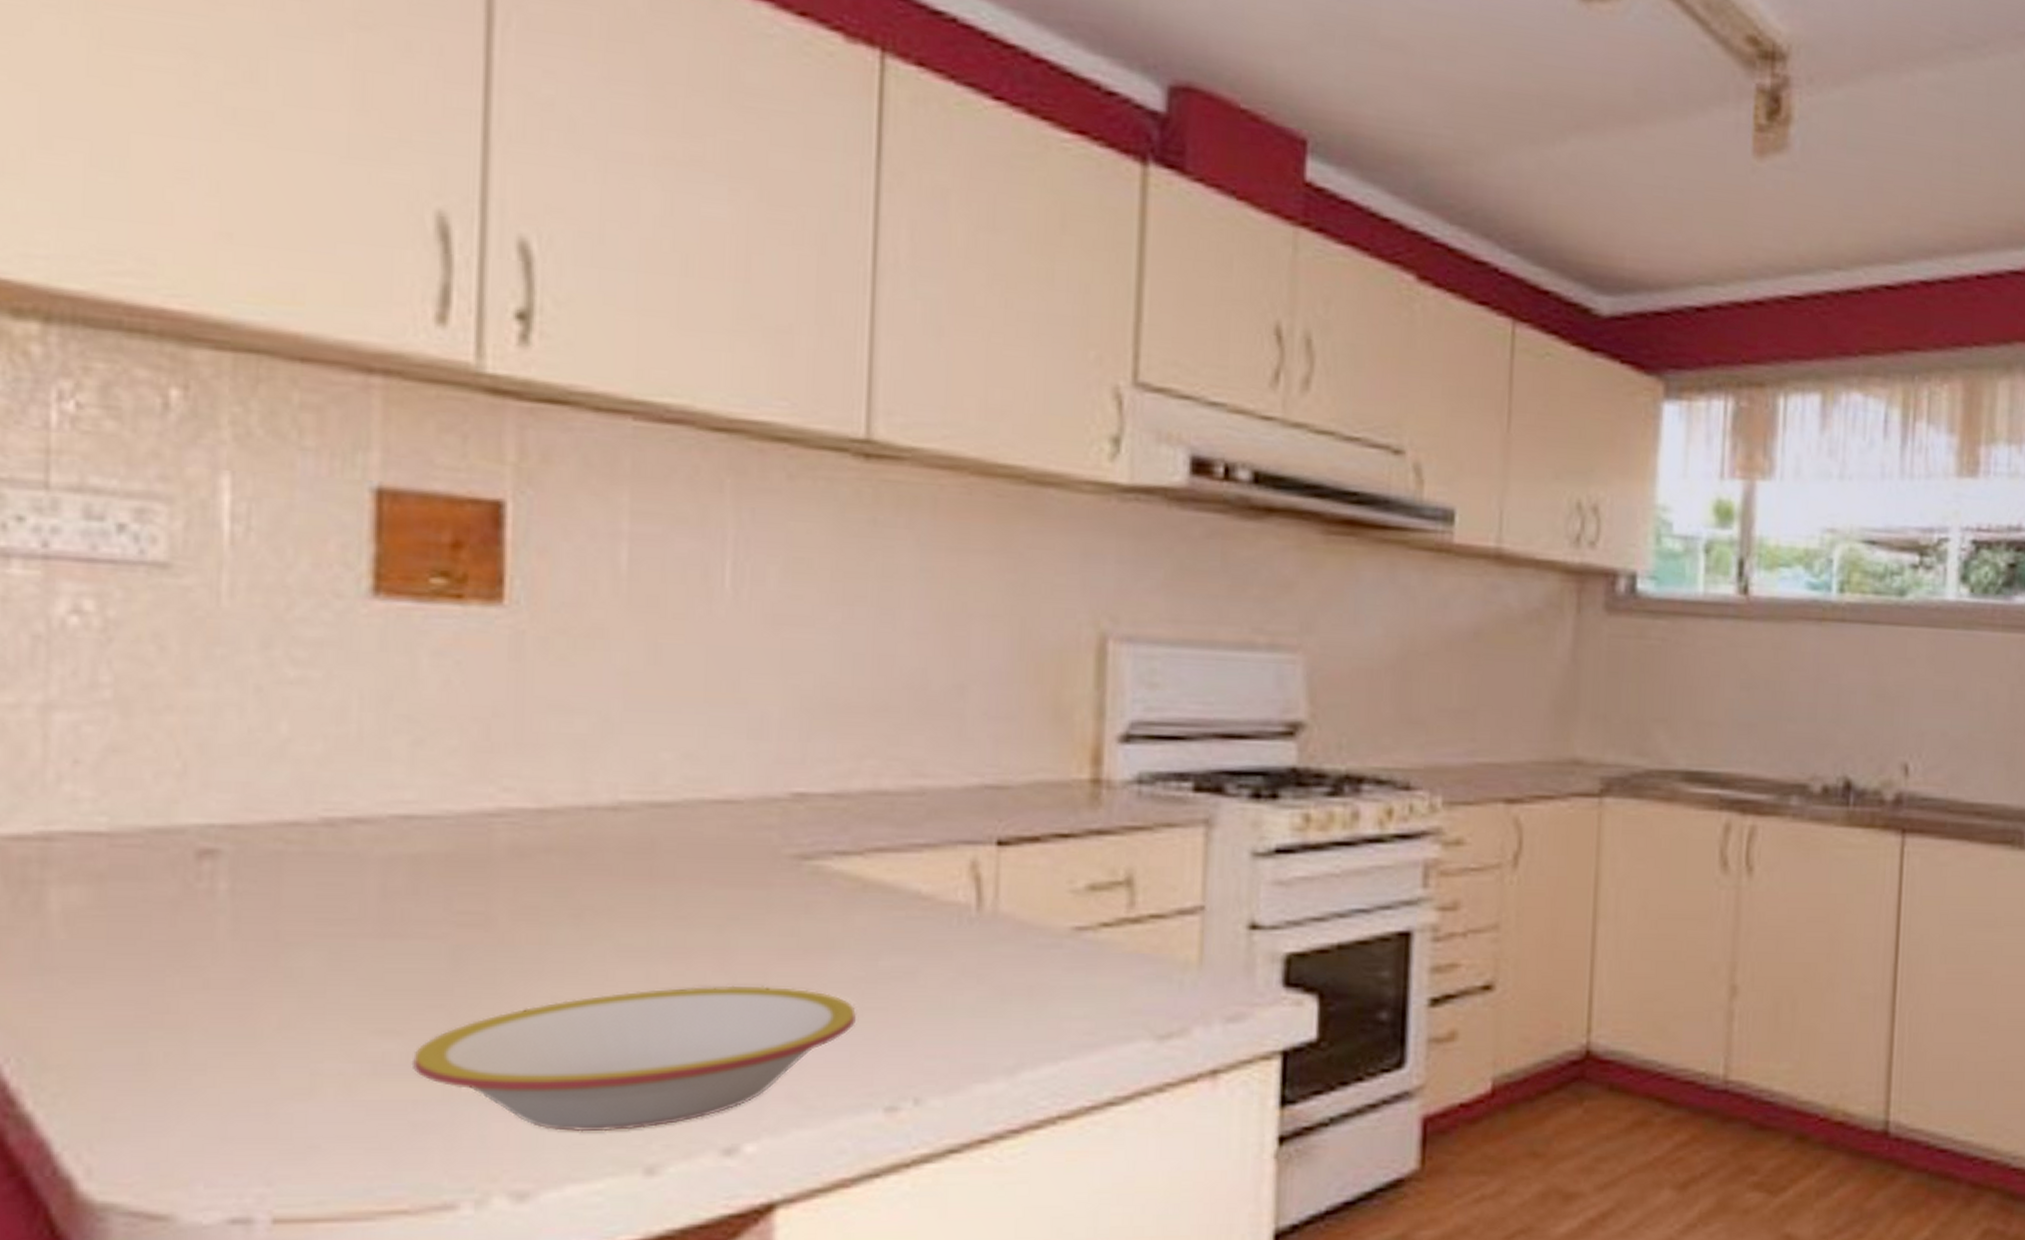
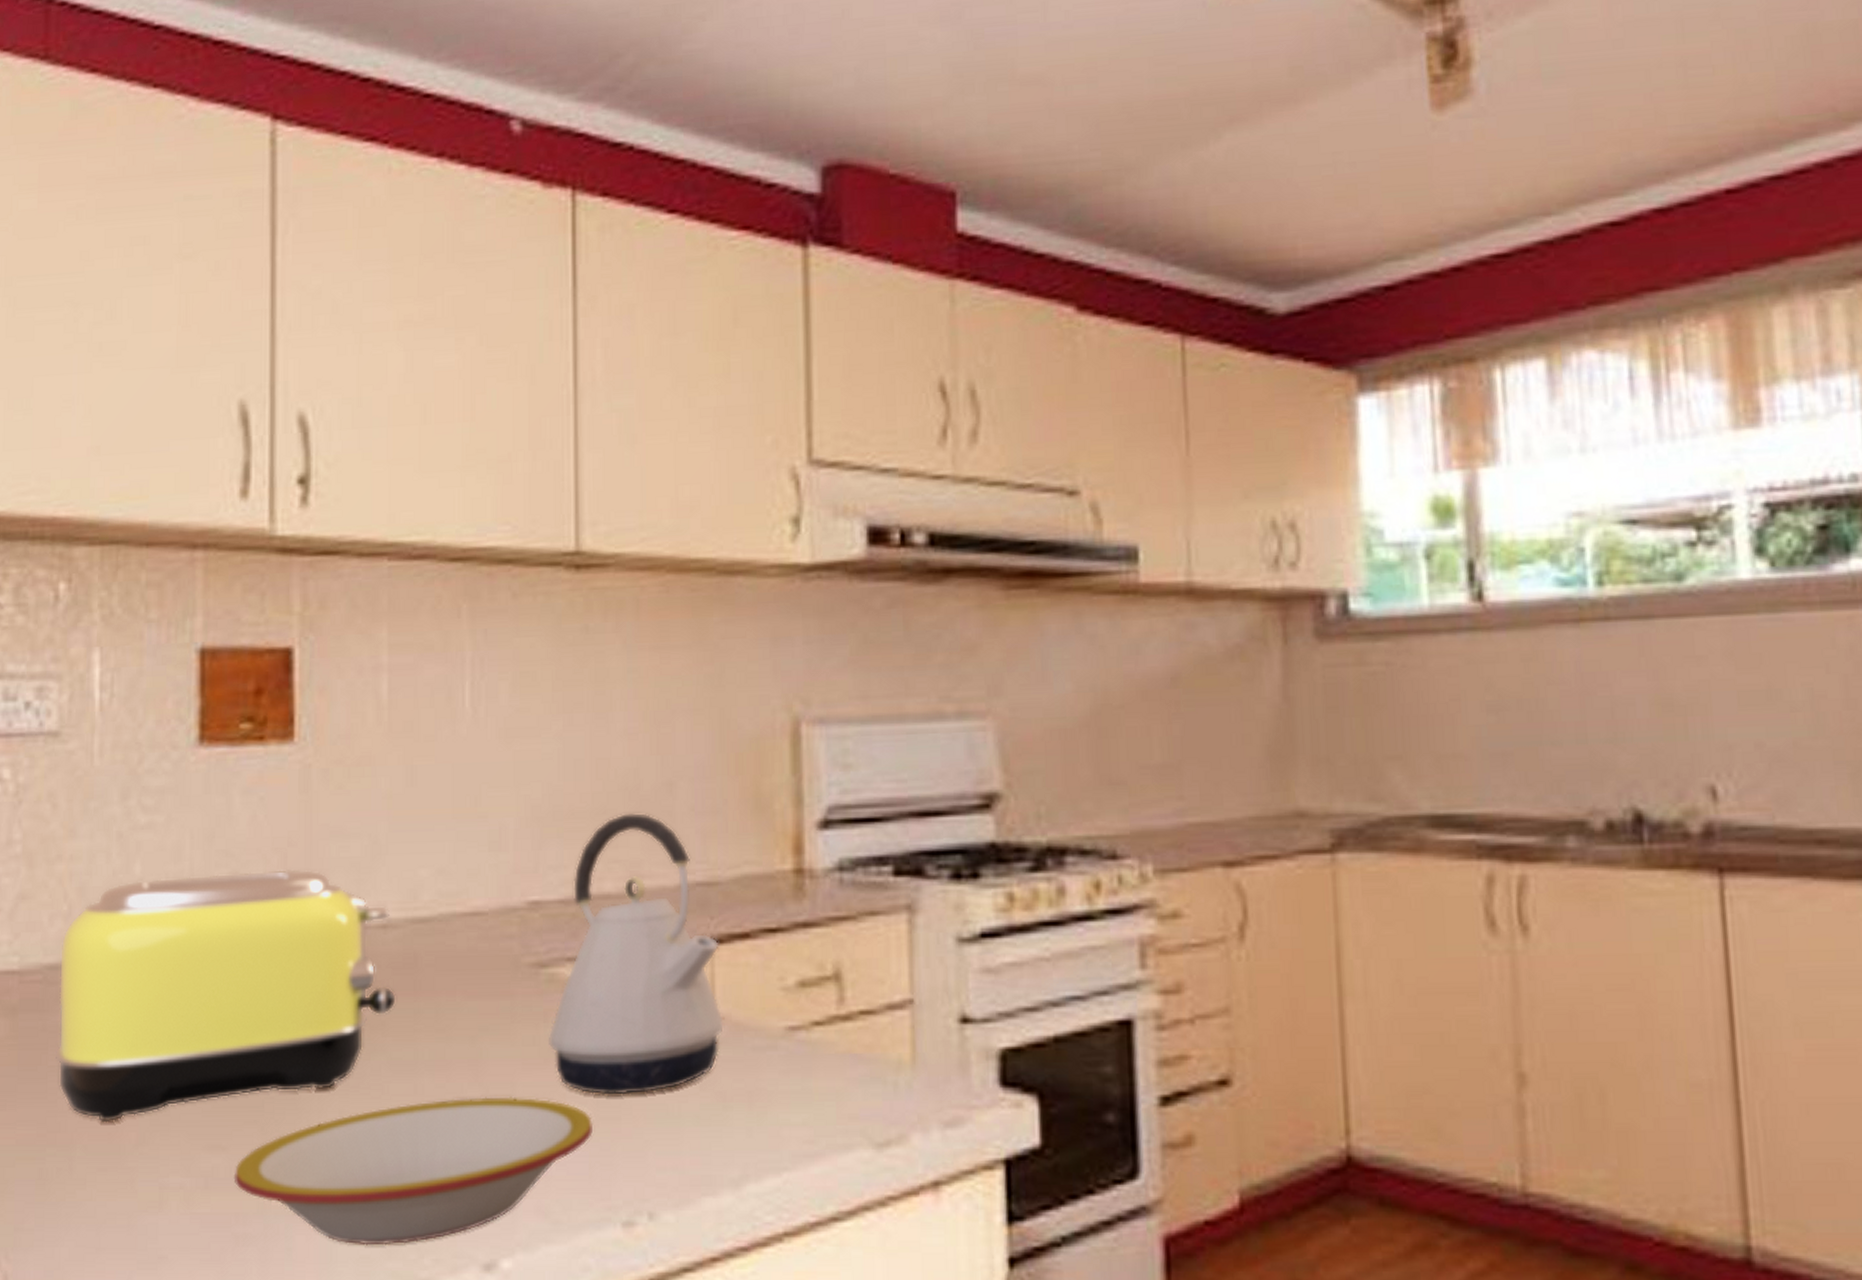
toaster: none [161,740,627,1004] -> present [54,869,396,1123]
kettle: none [808,711,1008,987] -> present [548,812,725,1095]

